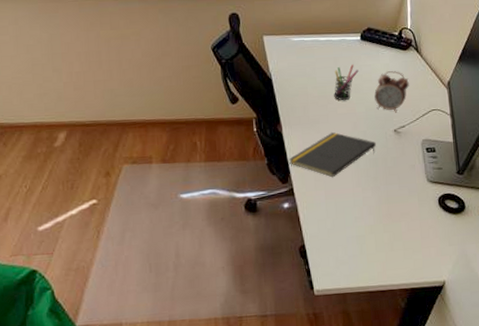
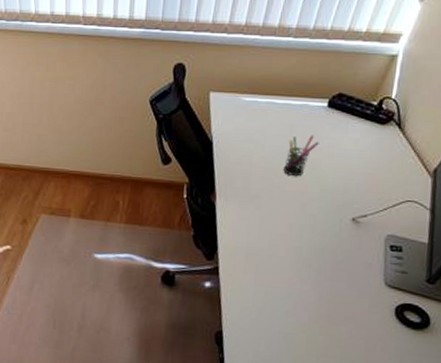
notepad: present [289,132,376,178] -> none [218,211,326,263]
alarm clock: present [374,71,409,113] -> none [333,148,382,199]

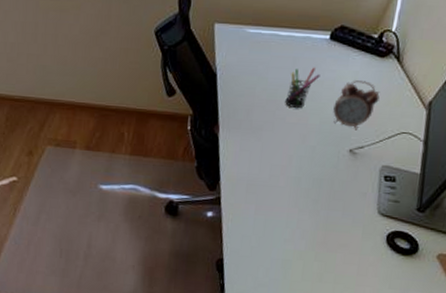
alarm clock: none [333,148,382,199] -> present [333,80,380,131]

